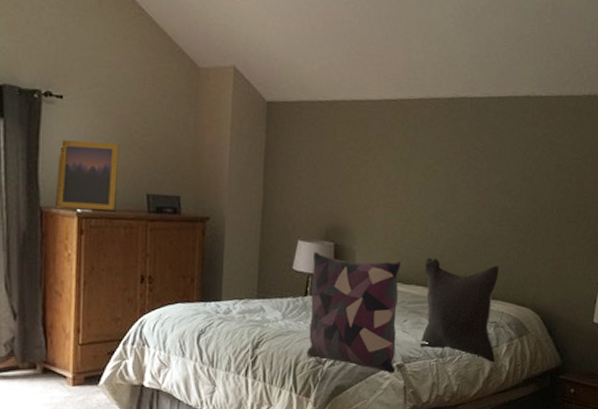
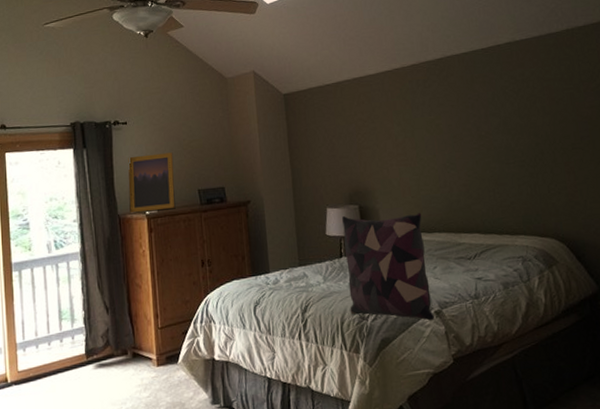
cushion: present [419,258,499,363] -> none [443,201,529,297]

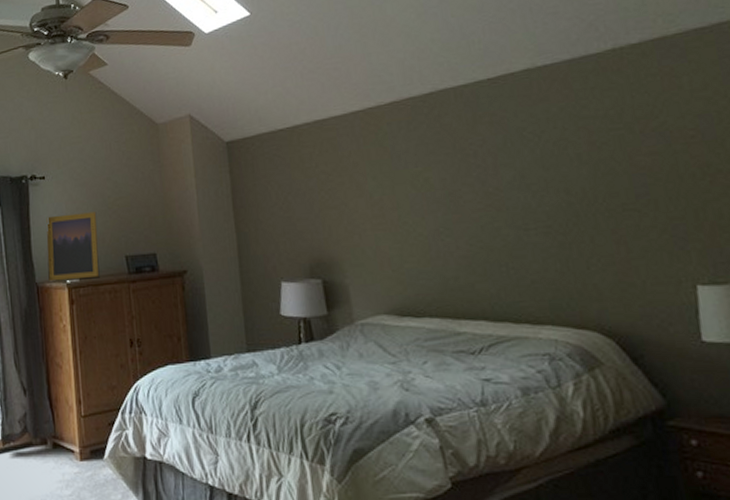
pillow: present [342,213,434,321] -> none [301,291,425,431]

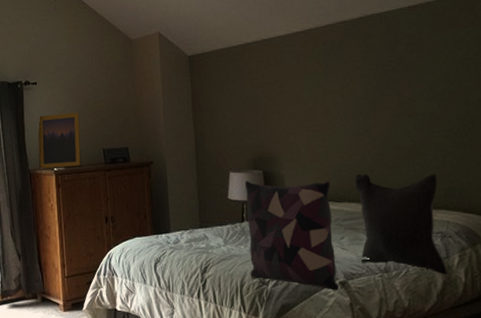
pillow: none [301,291,425,431] -> present [245,181,339,291]
cushion: none [435,280,560,409] -> present [354,173,447,275]

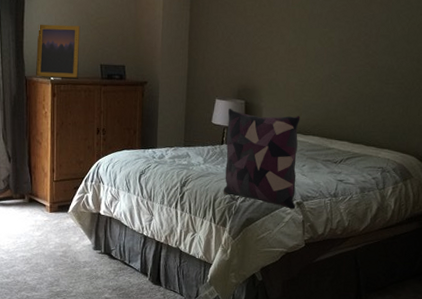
cushion: present [354,173,447,275] -> none [315,113,386,203]

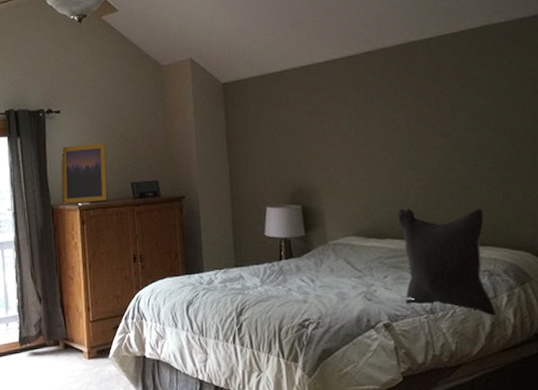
pillow: present [223,109,301,210] -> none [283,216,383,334]
cushion: none [315,113,386,203] -> present [397,208,495,316]

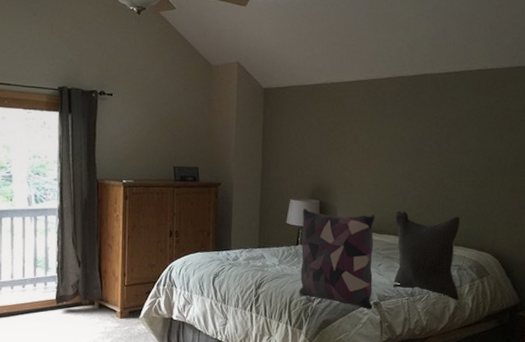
picture frame: present [61,143,108,204] -> none [108,127,154,181]
pillow: none [283,216,383,334] -> present [299,209,375,310]

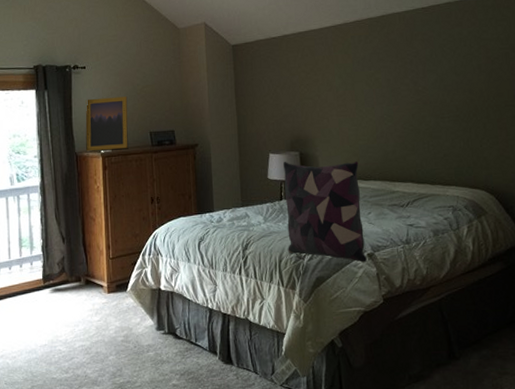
picture frame: none [108,127,154,181] -> present [85,96,129,152]
cushion: present [392,211,460,301] -> none [379,154,458,245]

